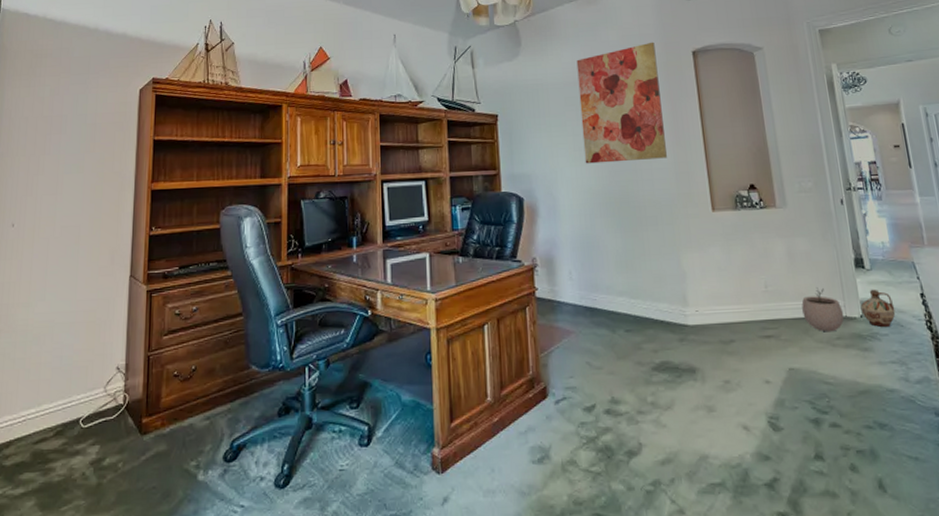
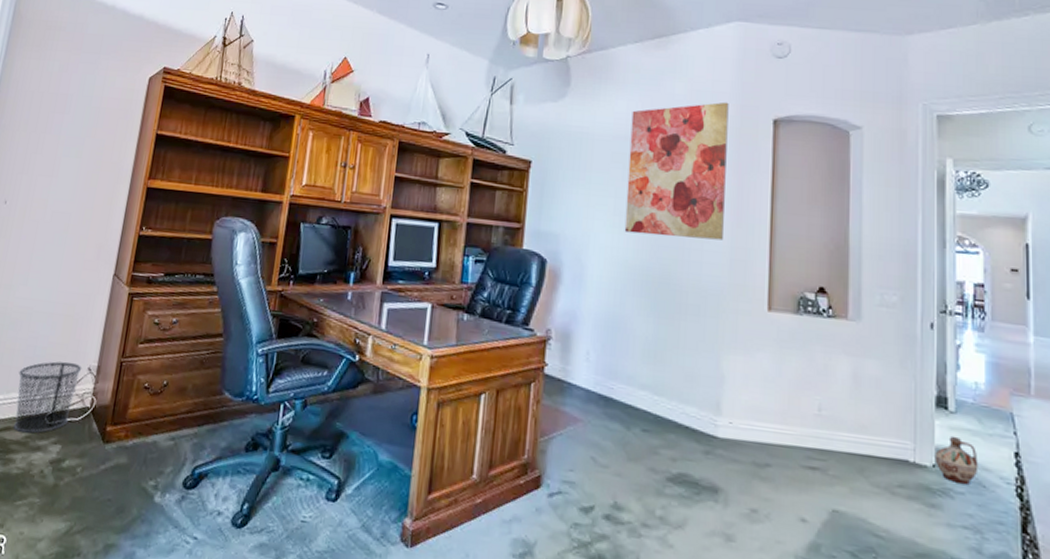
waste bin: none [48,365,111,440] -> present [14,361,82,434]
plant pot: present [801,287,845,332] -> none [860,422,912,478]

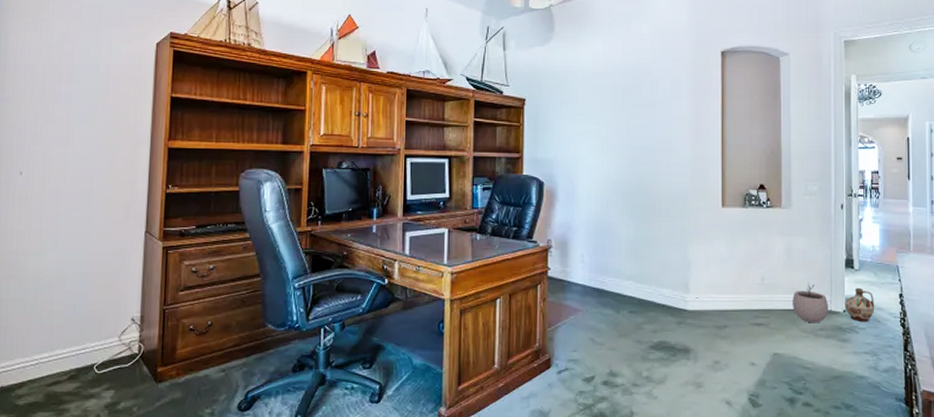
waste bin: present [14,361,82,434] -> none [61,315,125,384]
wall art: present [624,102,729,241] -> none [606,38,686,154]
plant pot: none [860,422,912,478] -> present [793,283,829,323]

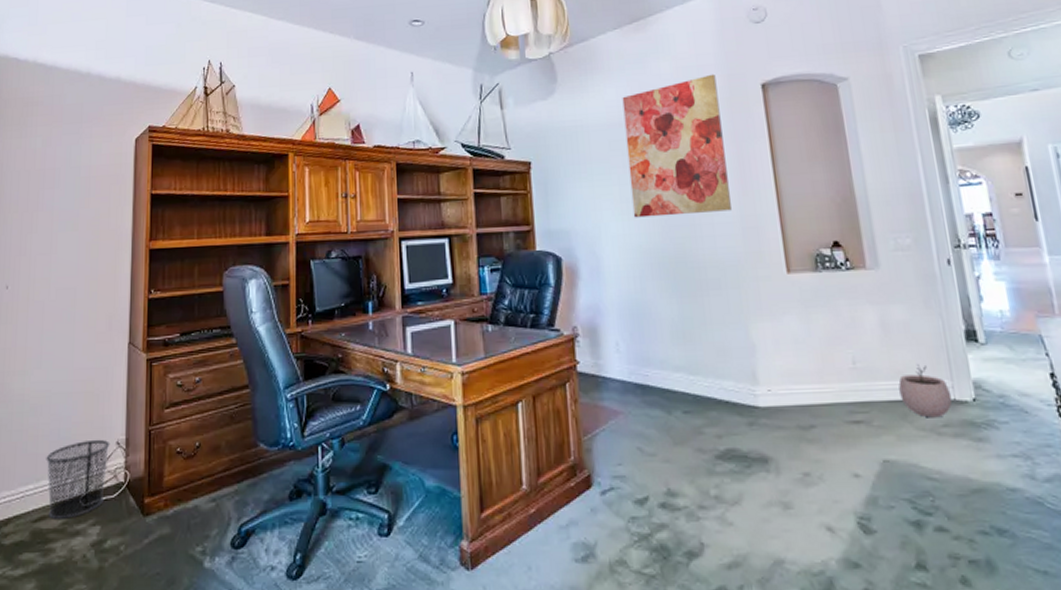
waste bin: none [61,315,125,384] -> present [46,439,110,519]
wall art: none [606,38,686,154] -> present [622,74,732,218]
ceramic jug: present [845,287,875,322] -> none [973,367,1018,414]

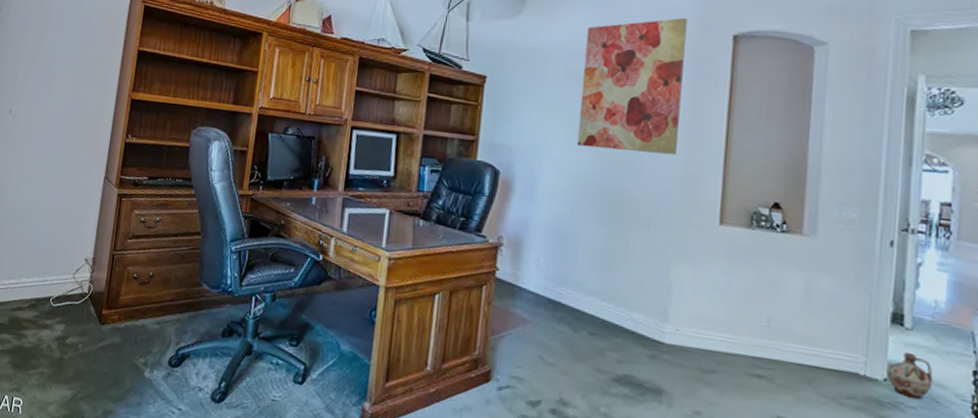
waste bin: present [46,439,110,519] -> none [25,252,80,314]
plant pot: present [898,364,953,418] -> none [809,335,863,389]
ceramic jug: none [973,367,1018,414] -> present [886,351,933,400]

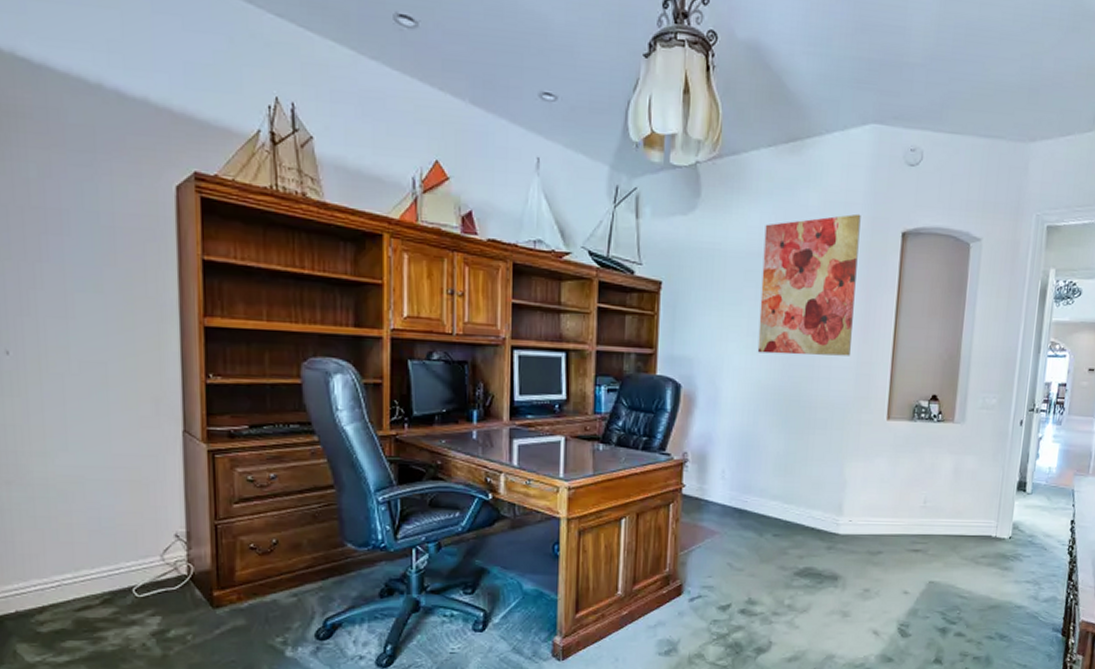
ceramic jug: present [886,351,933,400] -> none [1011,512,1044,550]

